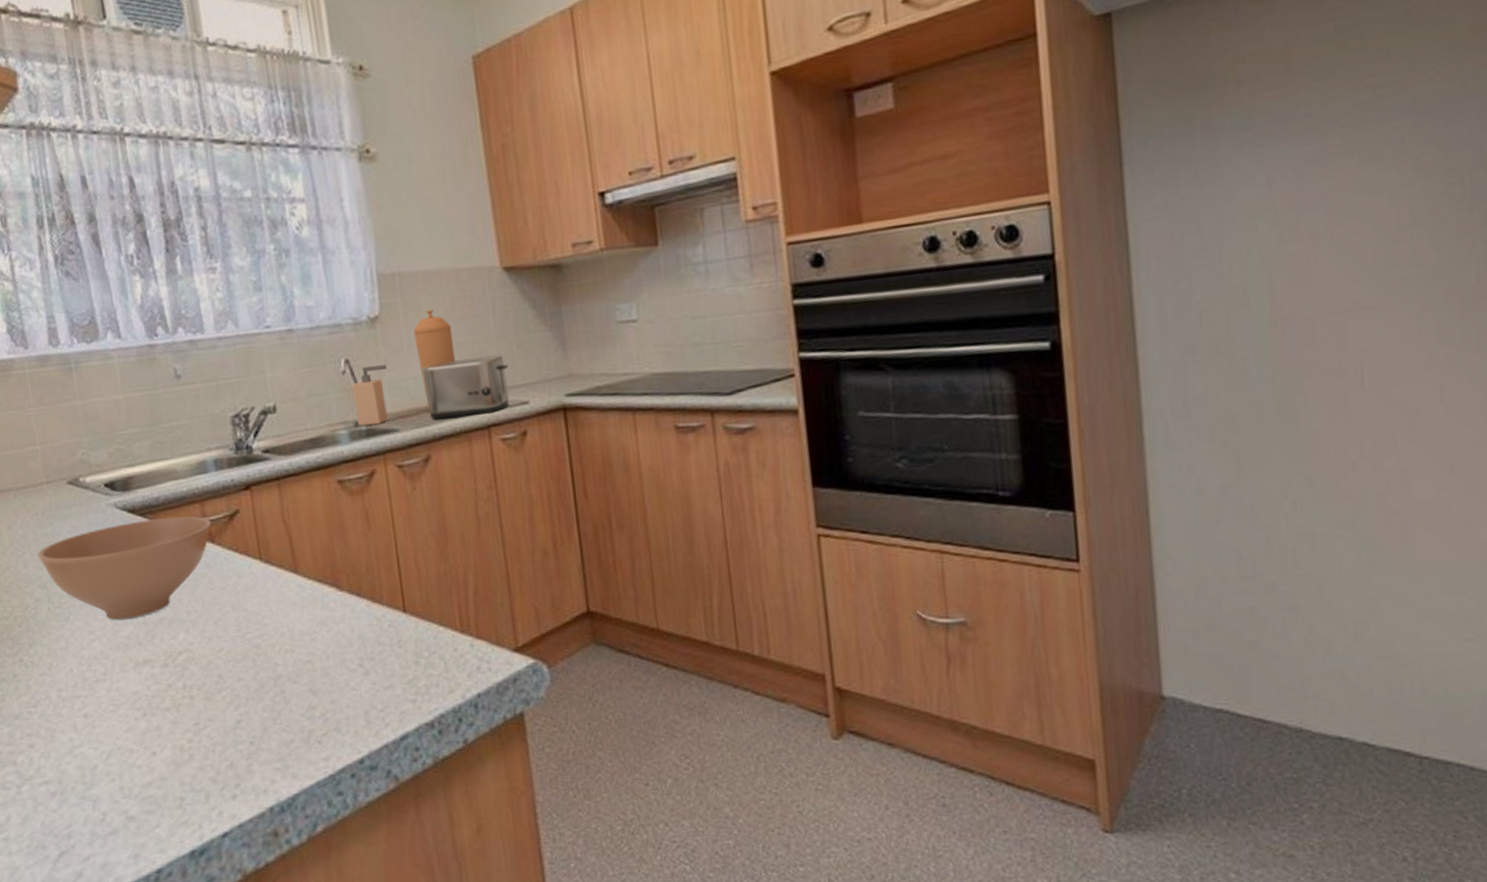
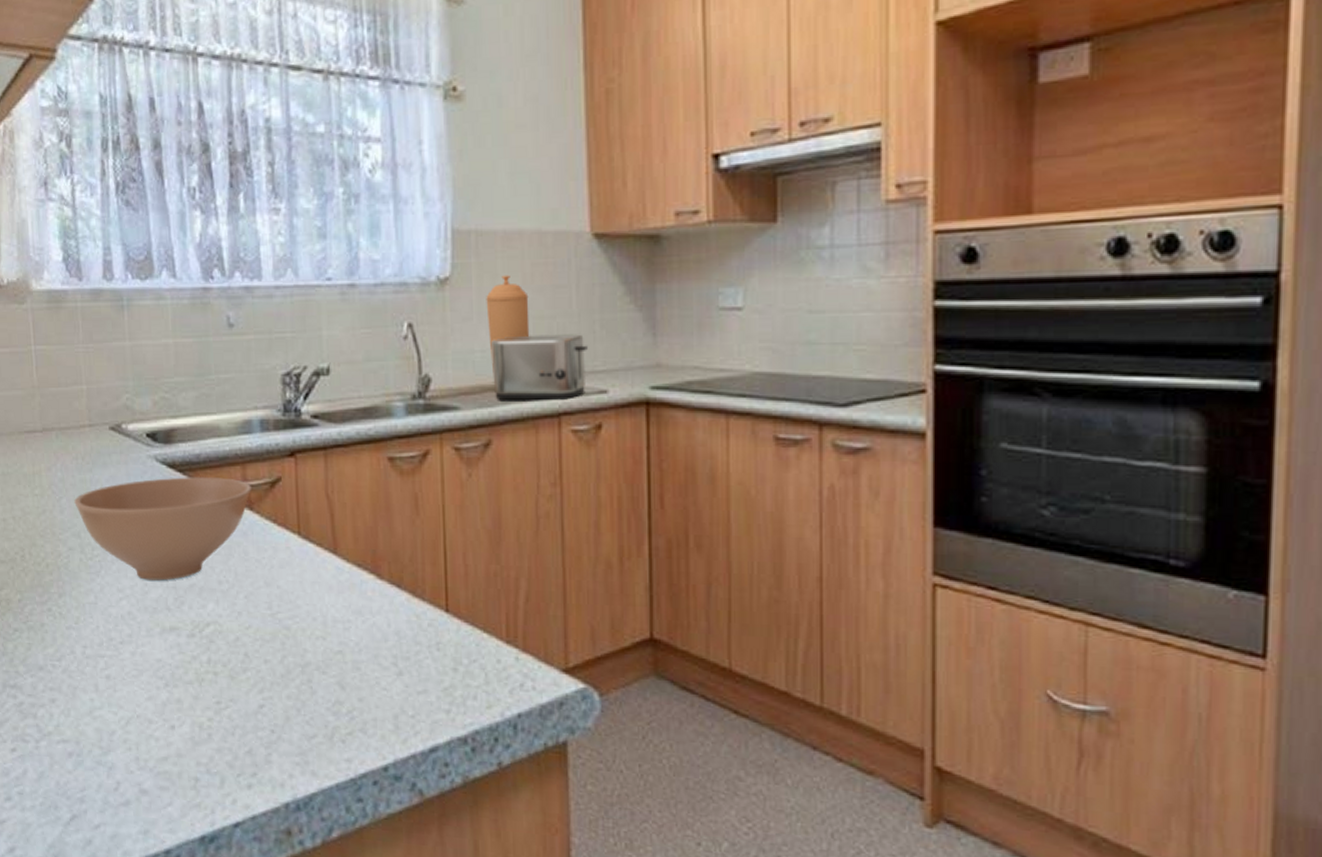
soap dispenser: present [352,365,388,426] -> none [413,333,452,399]

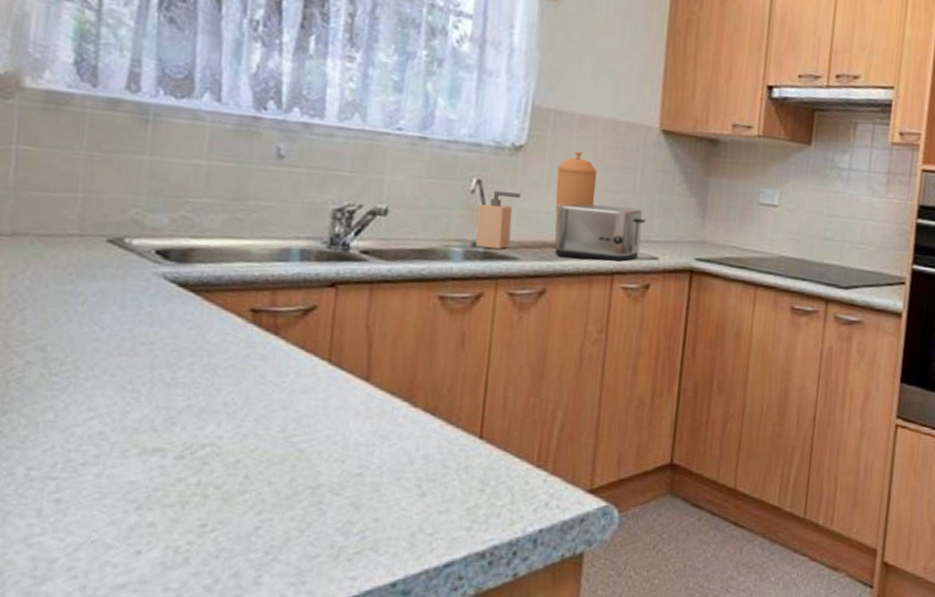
bowl: present [74,477,251,581] -> none [43,296,280,401]
soap dispenser: none [413,333,452,399] -> present [476,191,520,249]

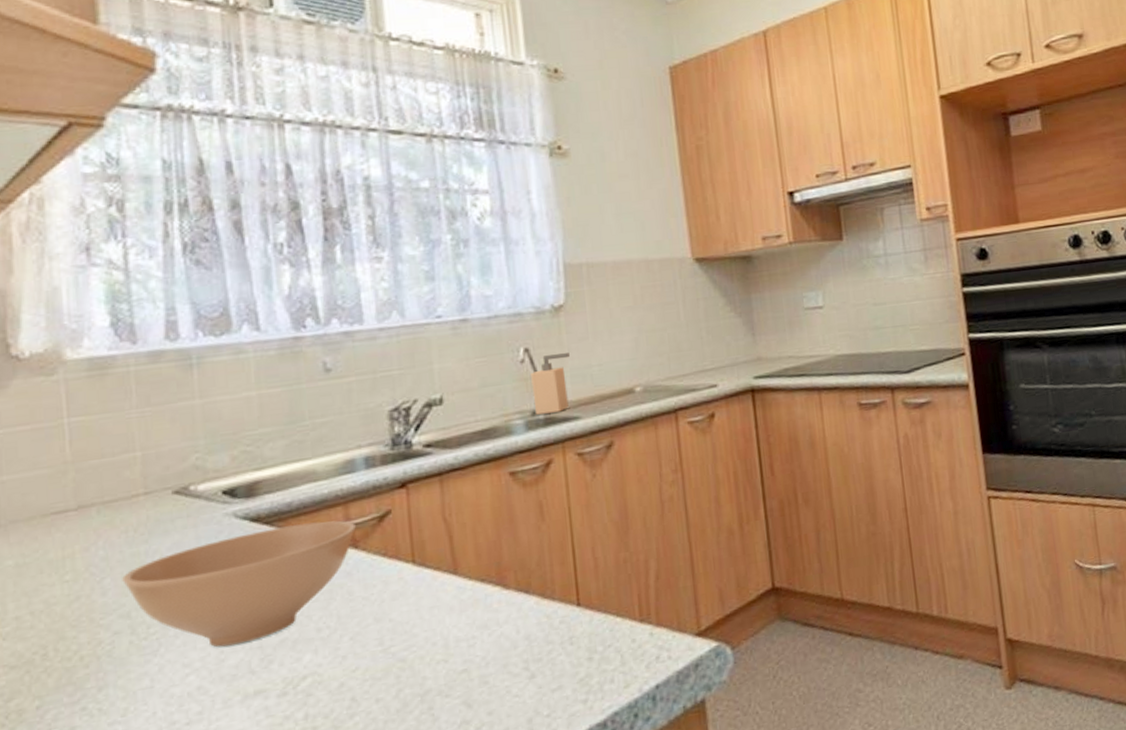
bowl: none [43,296,280,401] -> present [122,520,356,647]
toaster: present [553,202,646,262] -> none [608,341,698,407]
canister: present [555,151,598,233] -> none [600,298,644,384]

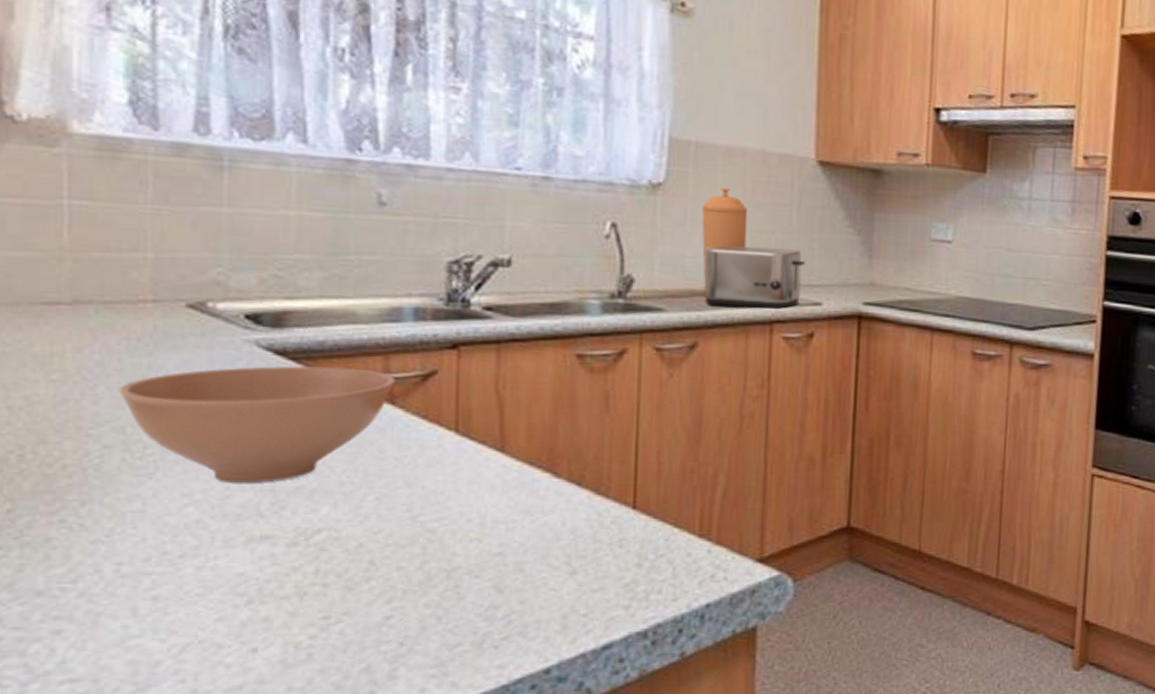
soap dispenser: present [531,353,570,415] -> none [614,235,662,300]
canister: none [600,298,644,384] -> present [702,187,748,280]
toaster: none [608,341,698,407] -> present [703,245,806,309]

